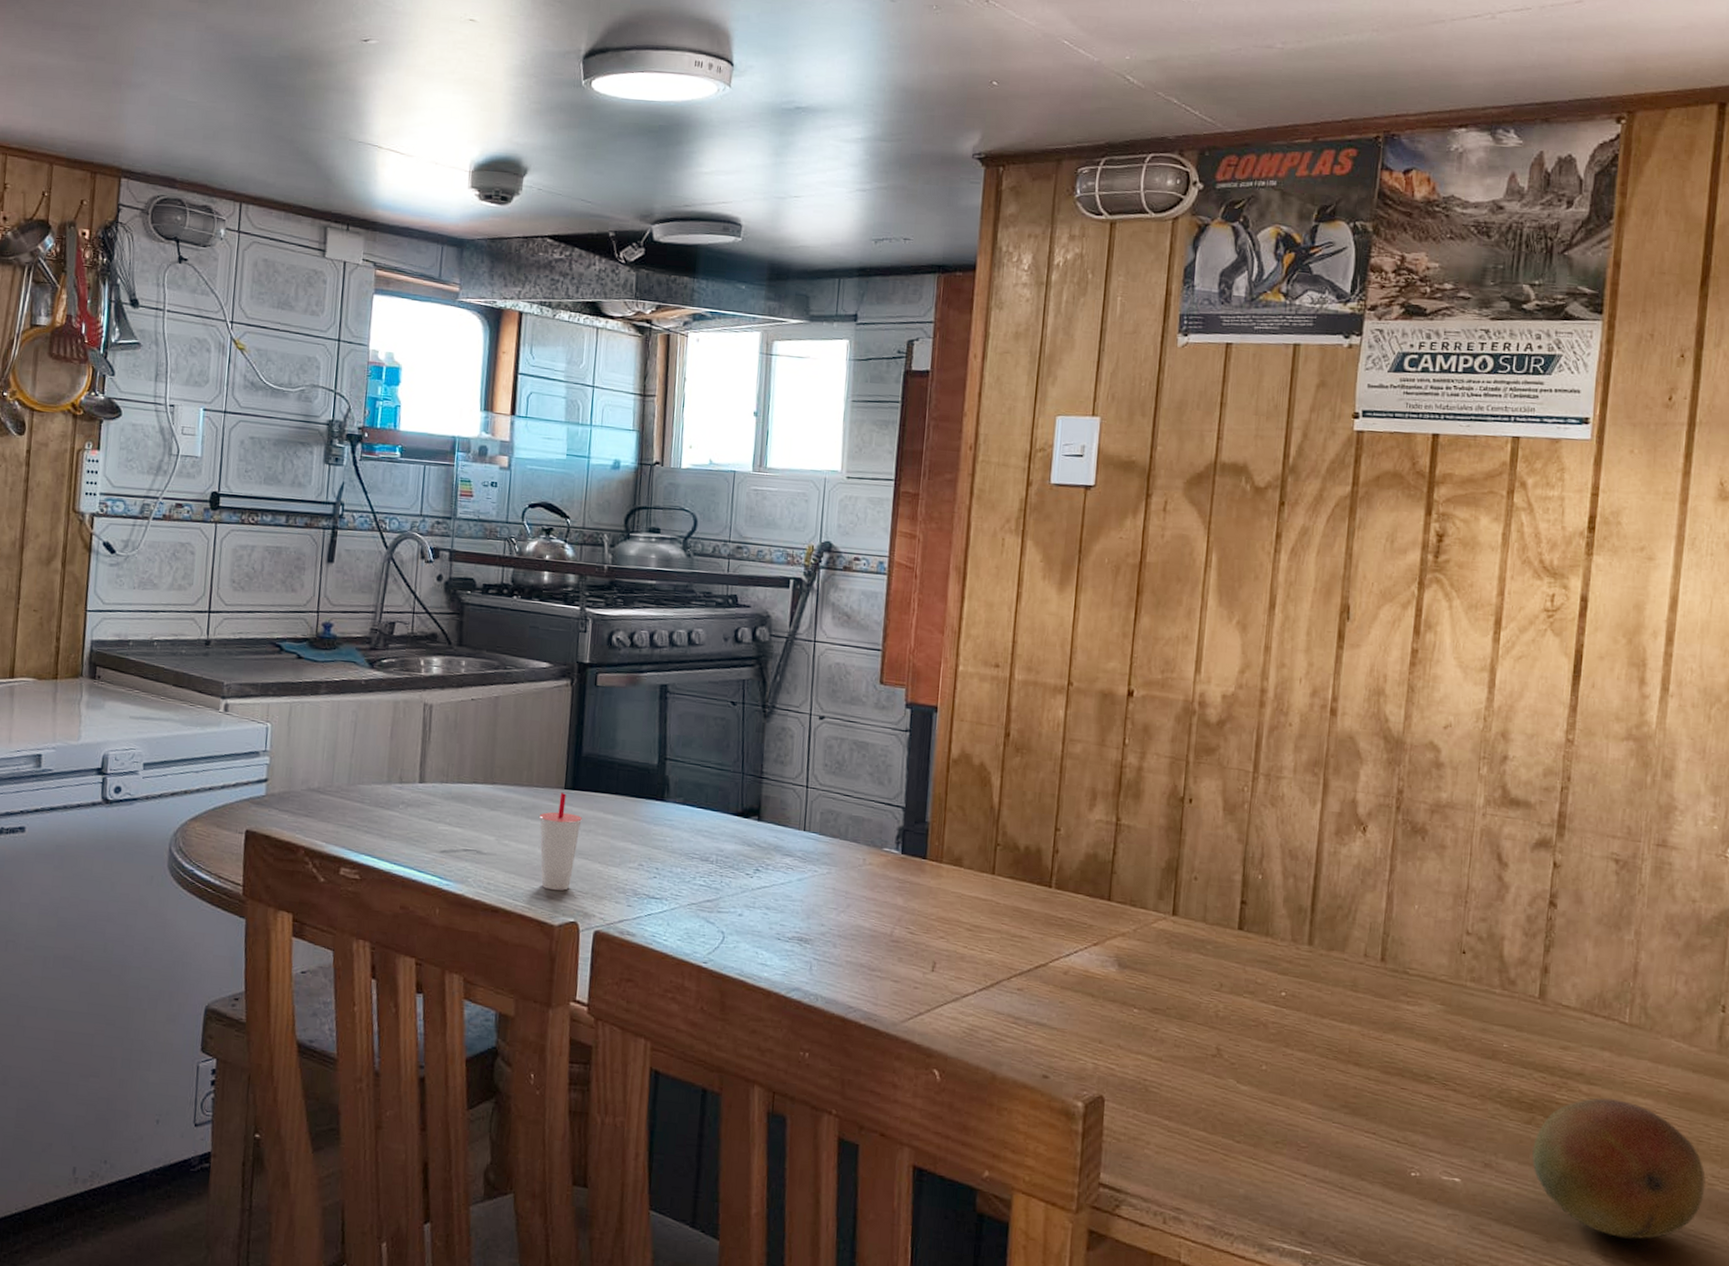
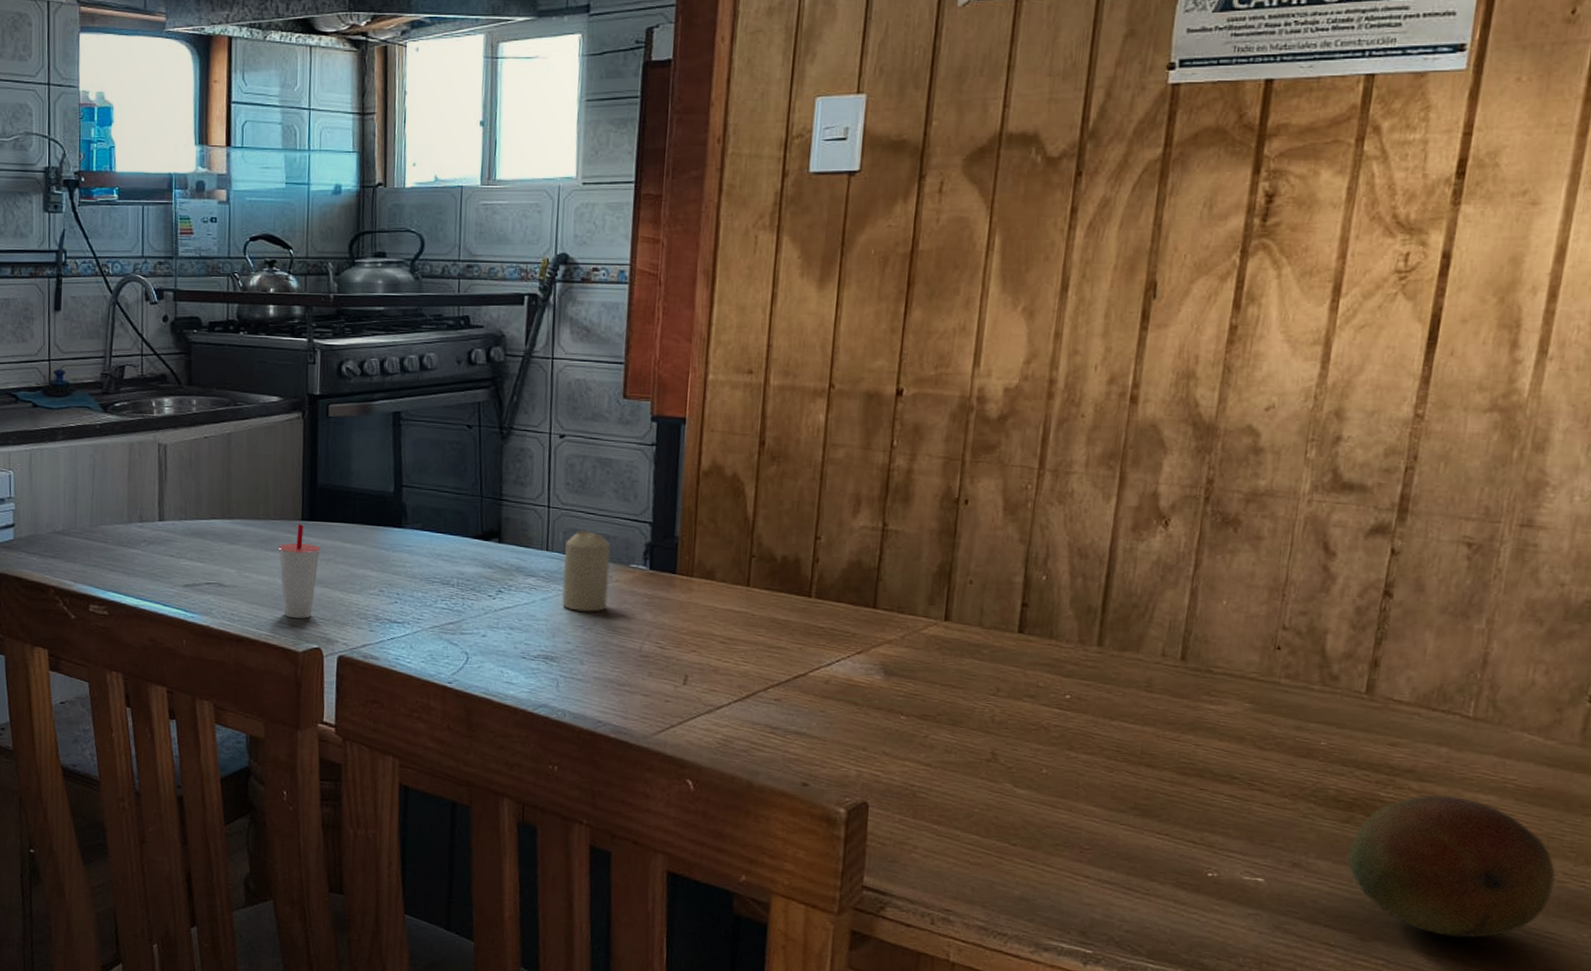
candle: none [817,811,866,895] -> present [561,529,611,612]

